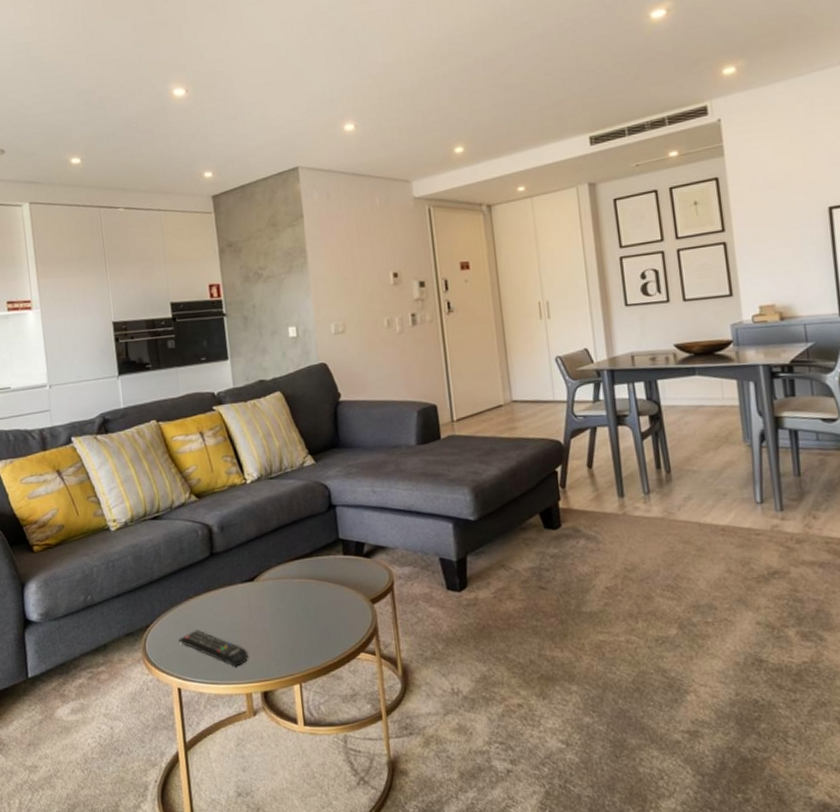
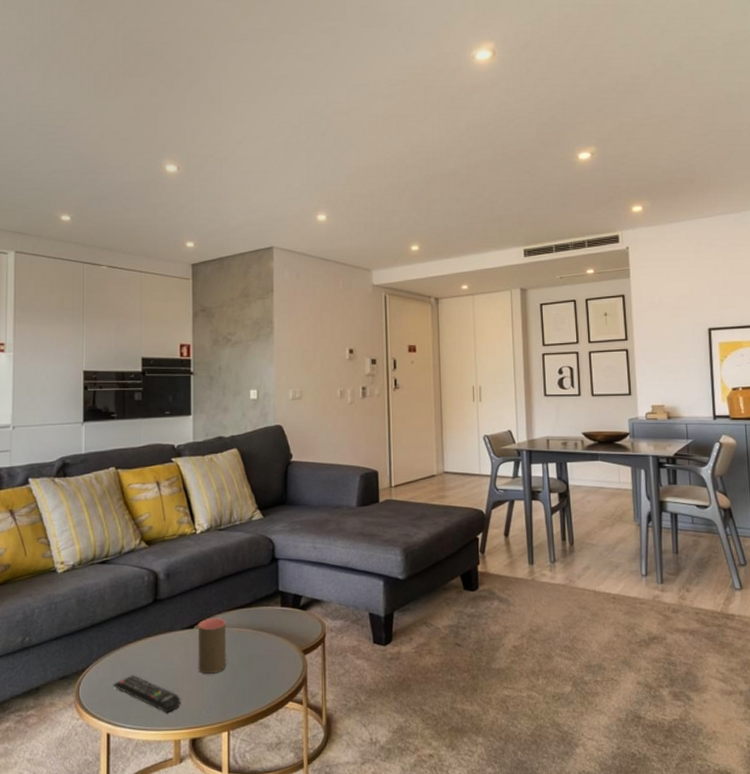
cup: none [258,569,291,627] -> present [198,617,227,674]

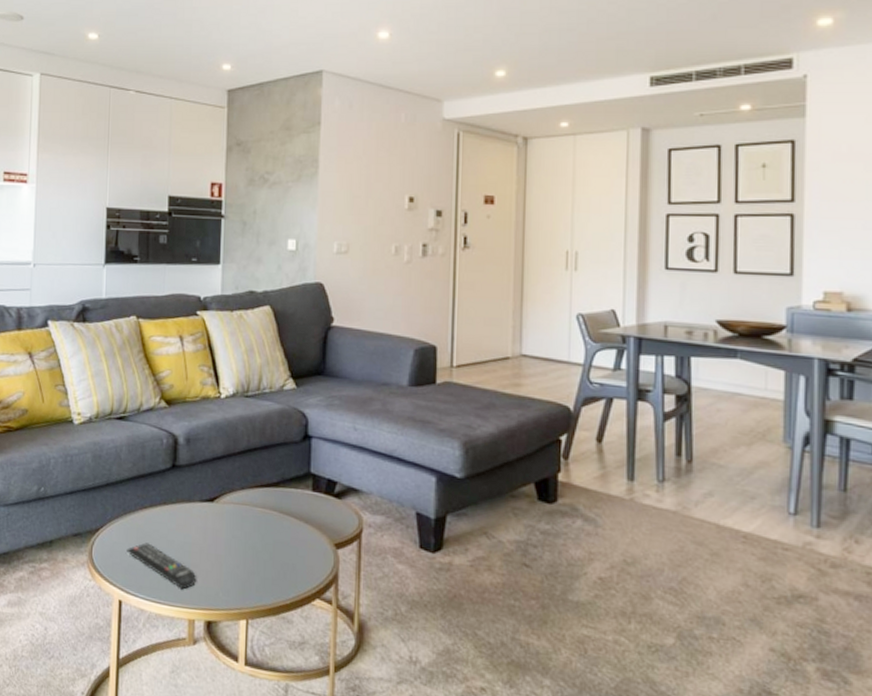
cup: present [198,617,227,674] -> none [216,493,250,555]

